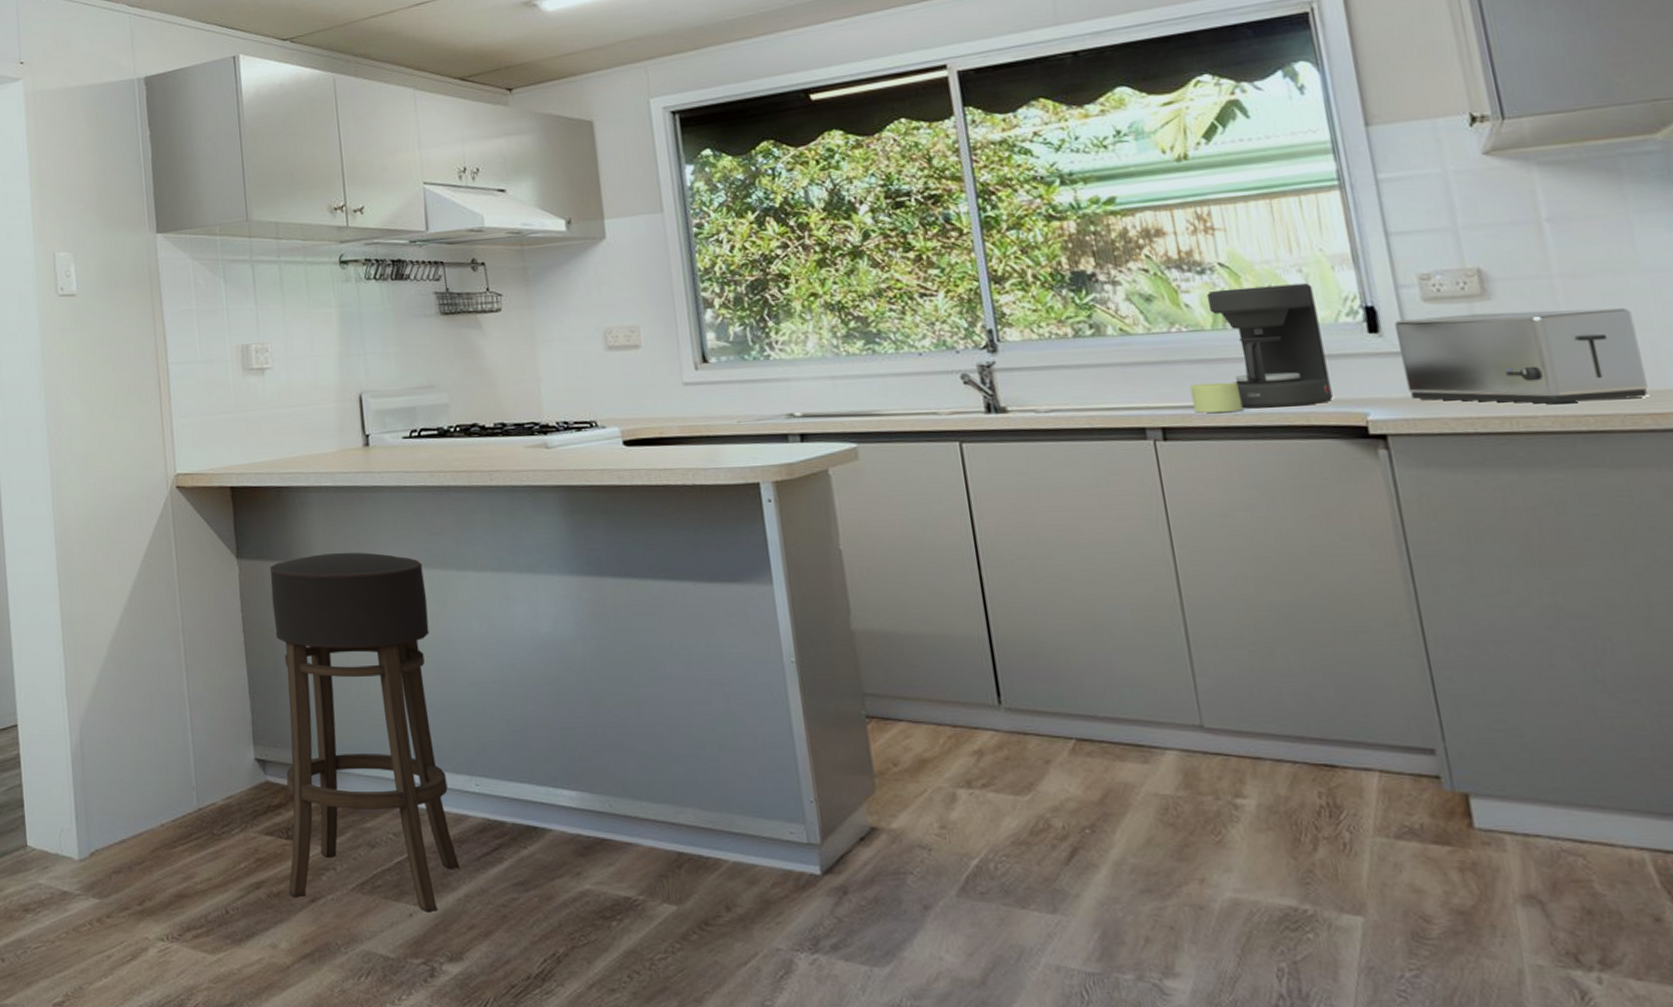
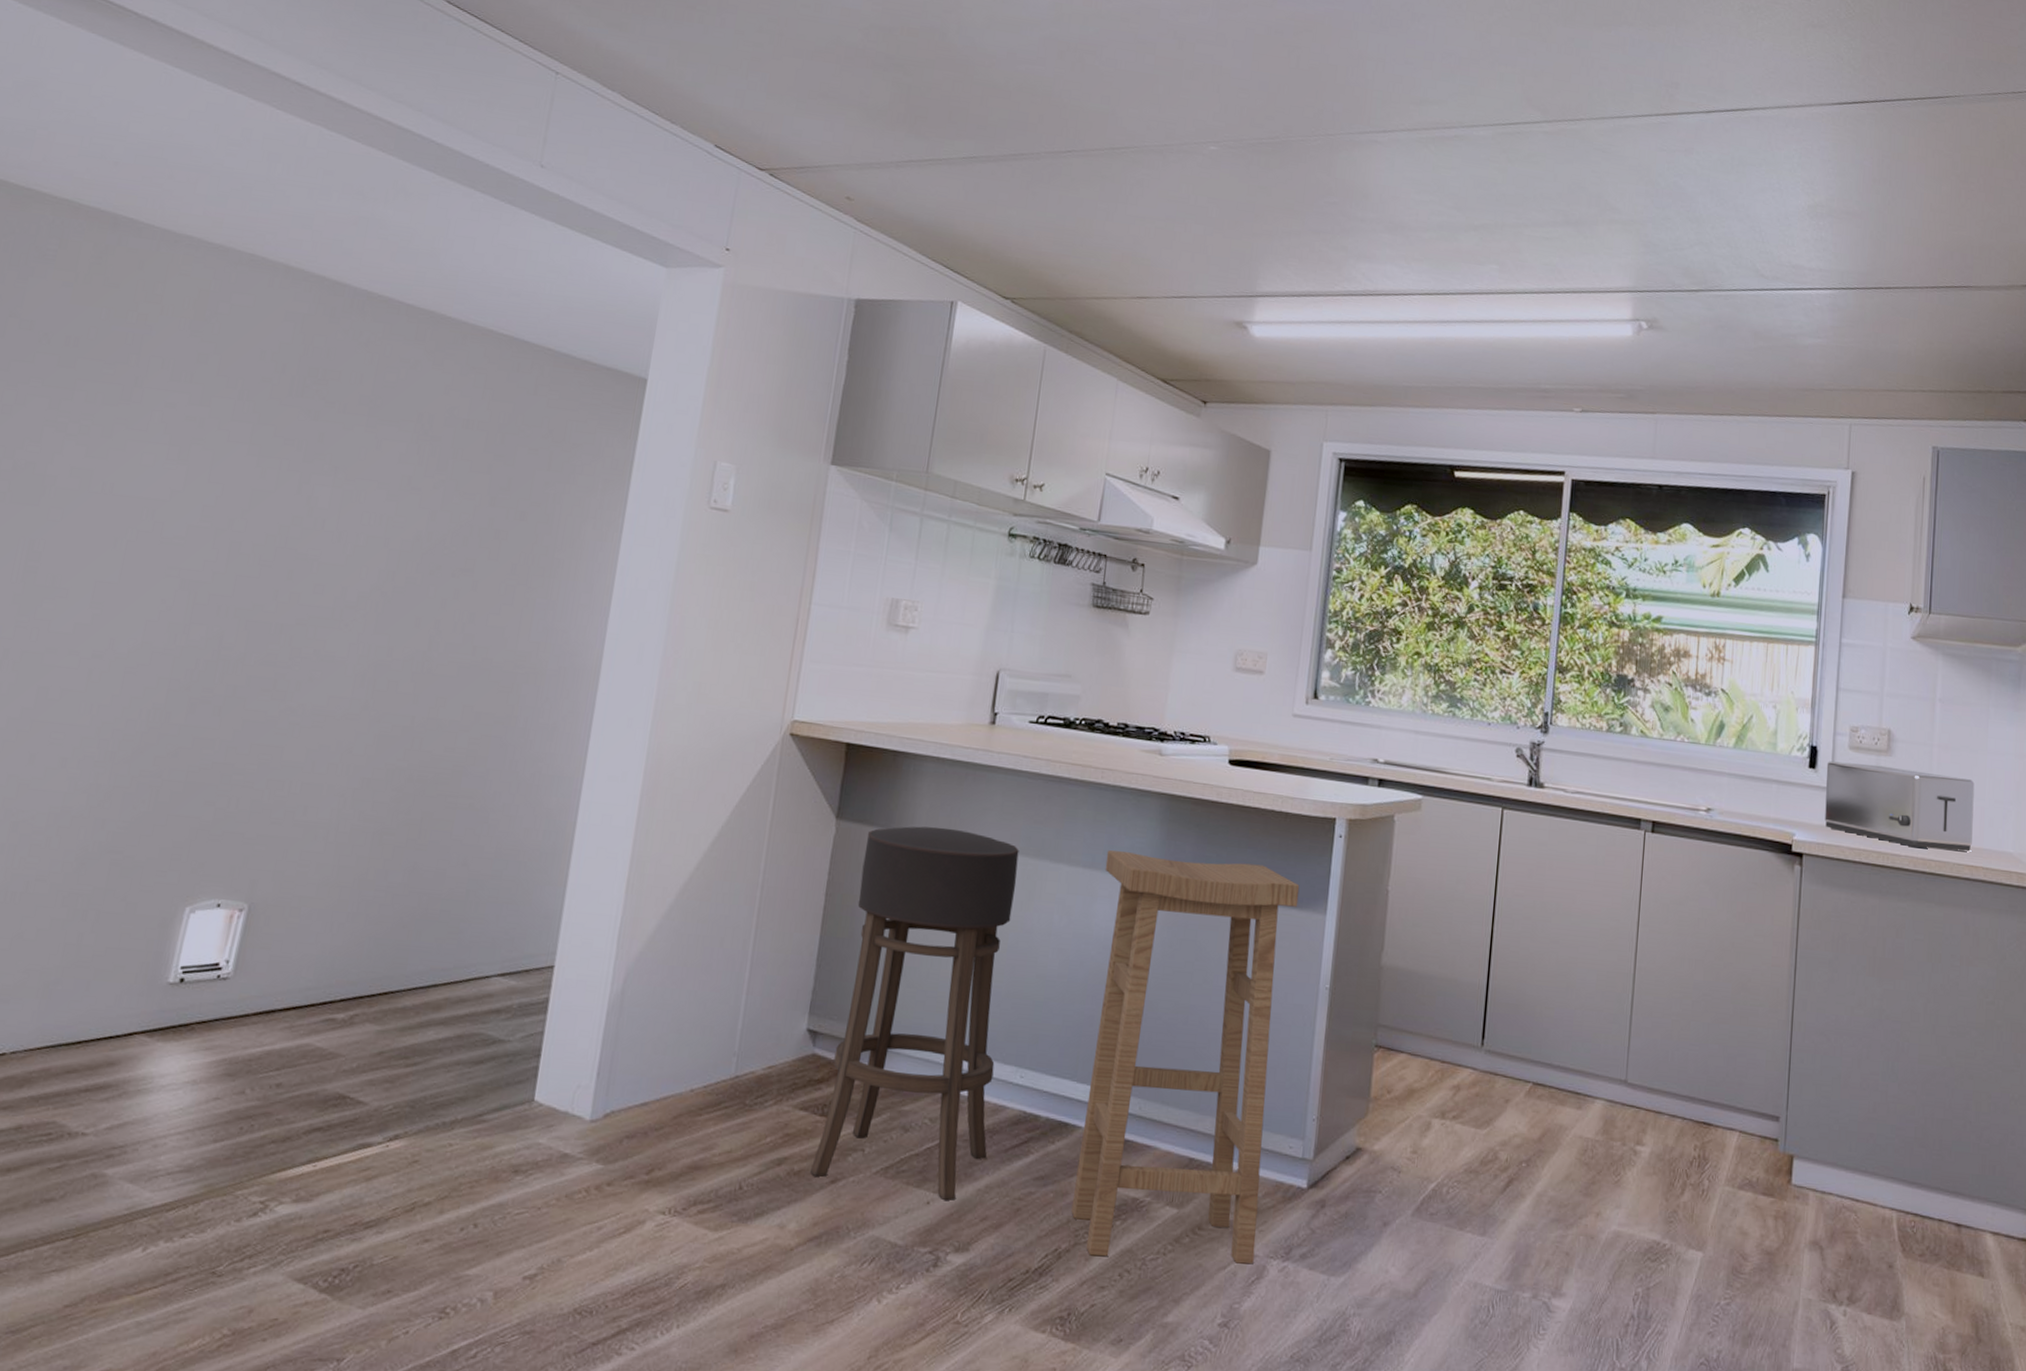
bar stool: none [513,543,778,959] -> present [1071,850,1300,1265]
jar: present [1190,382,1244,413] -> none [1678,788,1714,817]
coffee maker: present [1206,283,1333,409] -> none [1707,711,1780,820]

